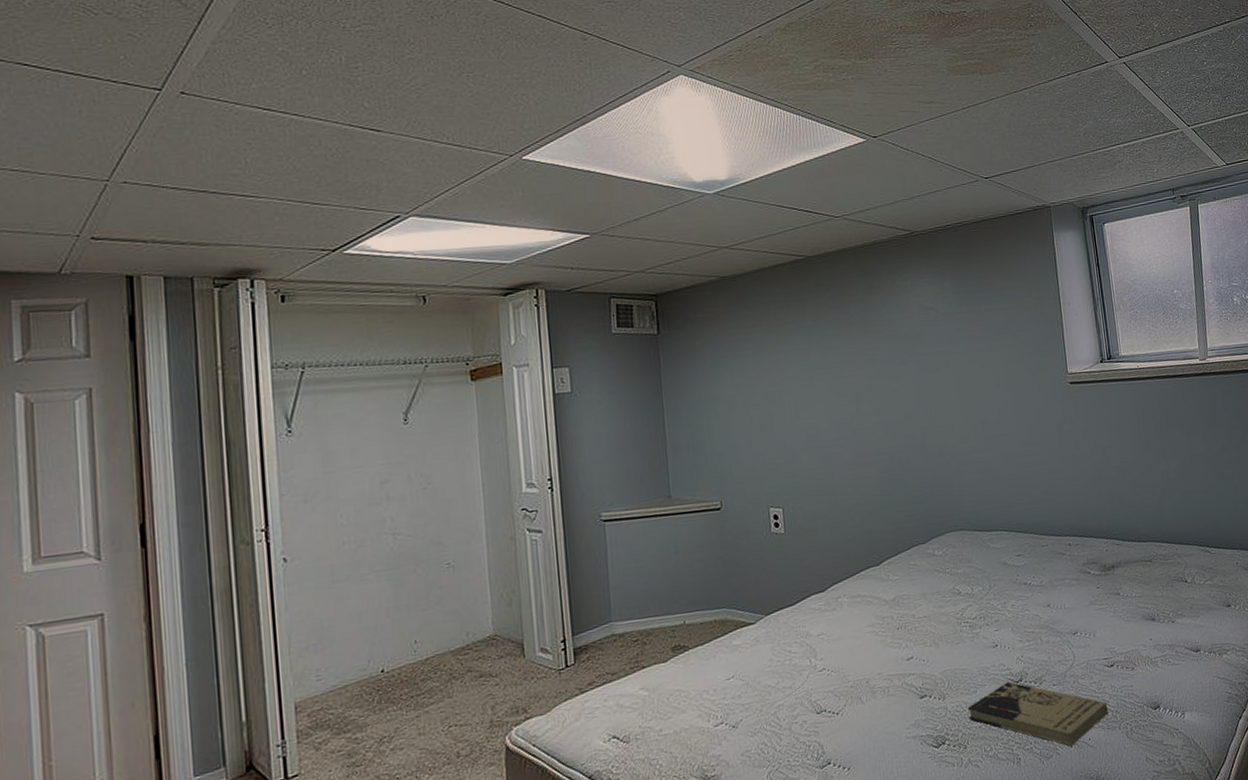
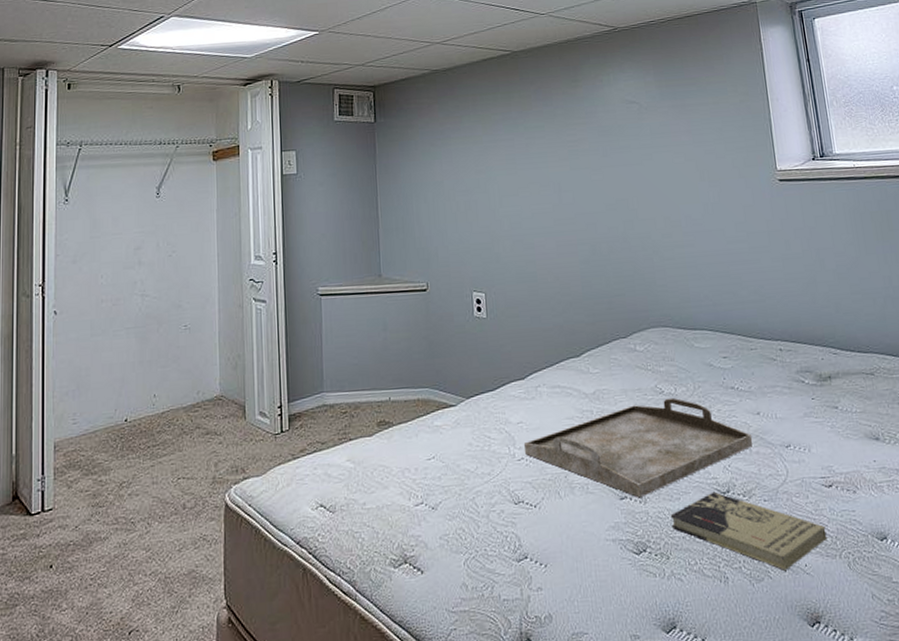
serving tray: none [825,597,1044,695] -> present [523,397,753,498]

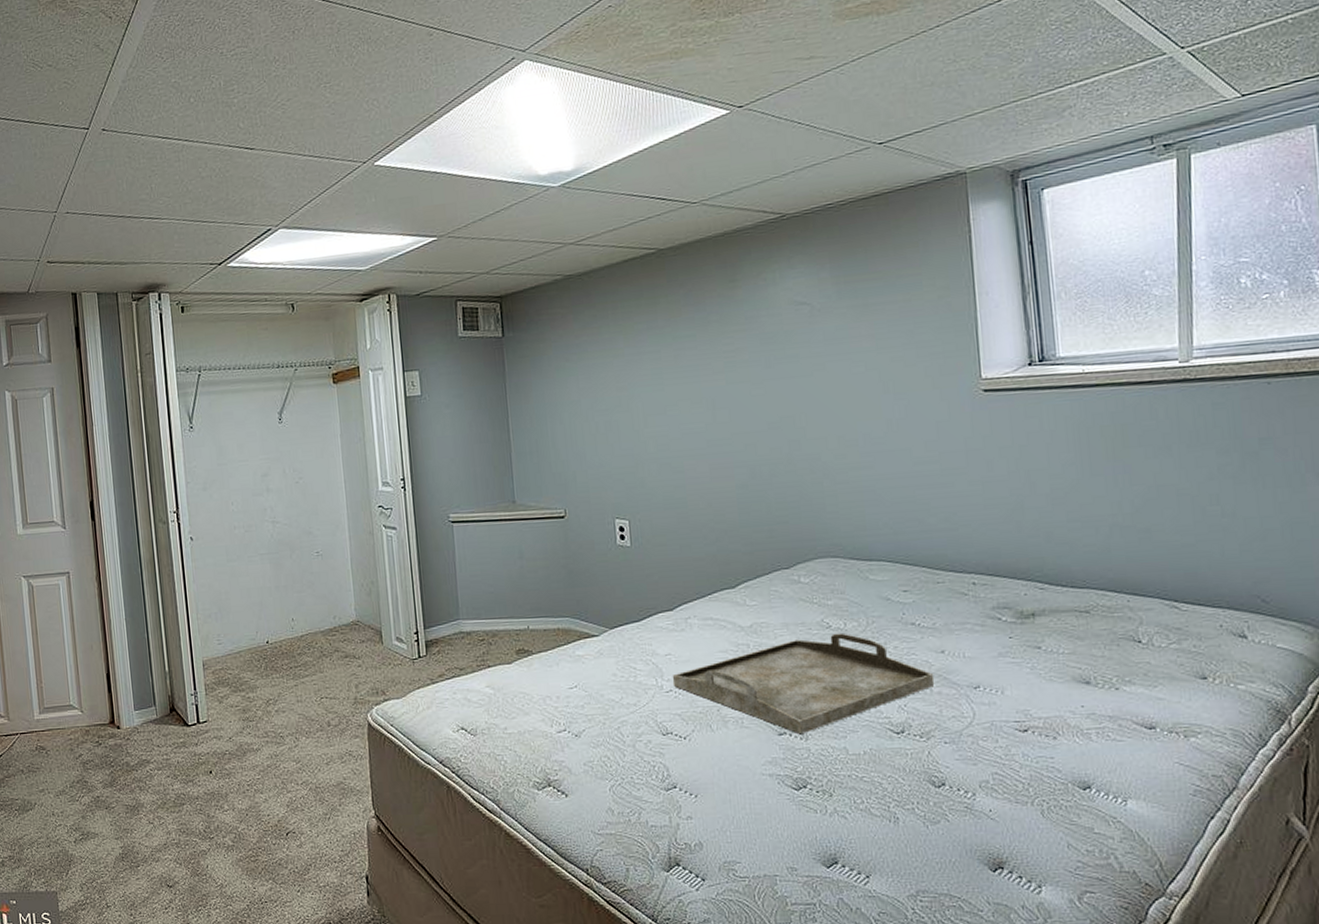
book: present [670,491,827,571] -> none [834,731,1018,814]

